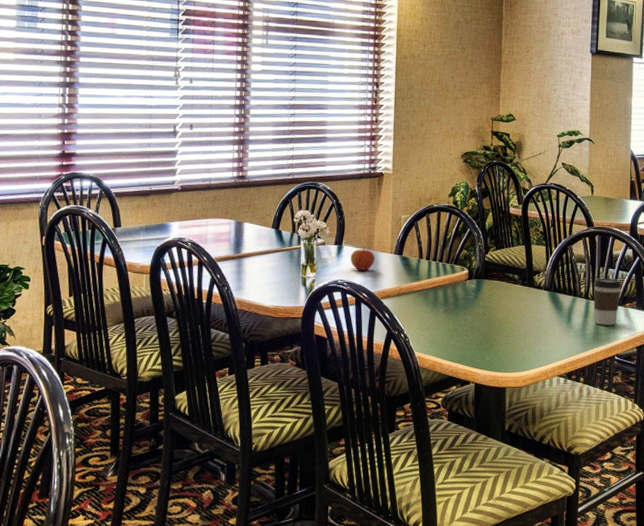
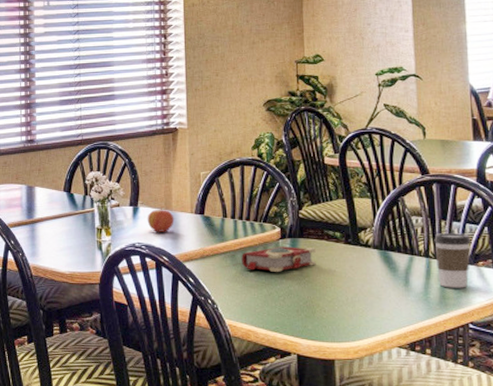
book: none [433,286,497,309] -> present [241,246,316,272]

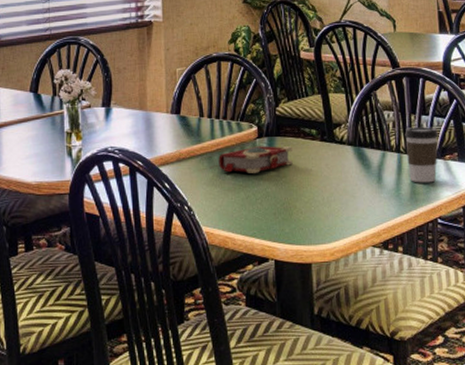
apple: present [147,206,174,232] -> none [120,106,149,135]

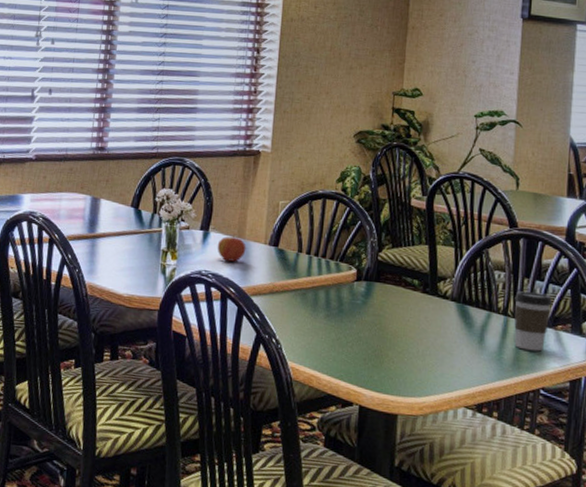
apple: none [120,106,149,135] -> present [217,234,246,262]
book: present [218,146,293,173] -> none [312,289,391,316]

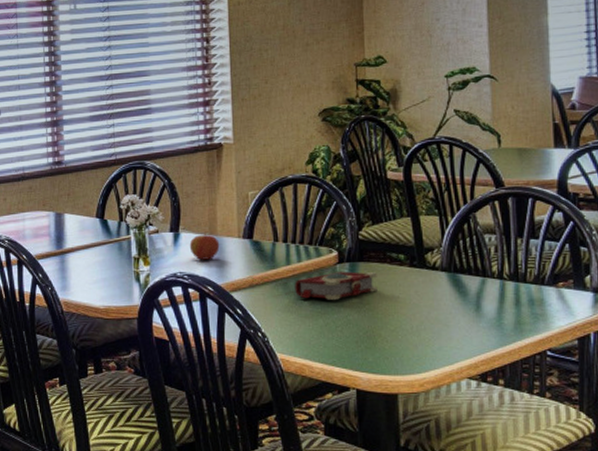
book: none [312,289,391,316] -> present [295,271,378,300]
coffee cup: present [514,291,552,352] -> none [509,251,550,312]

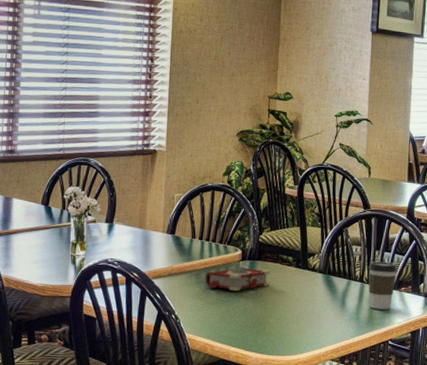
apple: present [189,231,220,260] -> none [121,225,147,250]
coffee cup: none [509,251,550,312] -> present [368,261,397,310]

